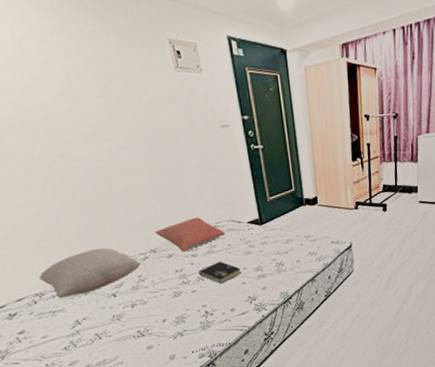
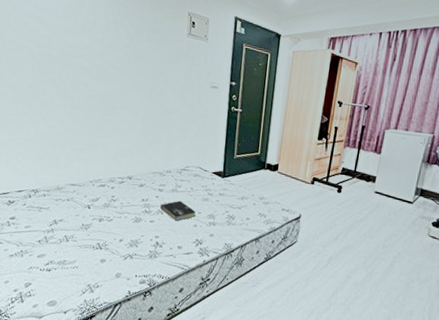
pillow: present [38,247,141,299] -> none [39,164,117,200]
pillow: present [154,217,226,252] -> none [135,157,192,185]

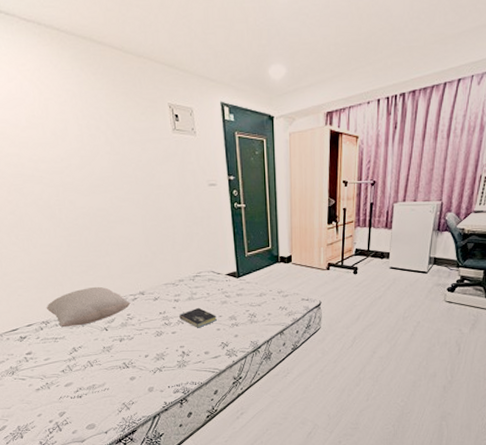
pillow: none [39,164,117,200] -> present [46,286,131,328]

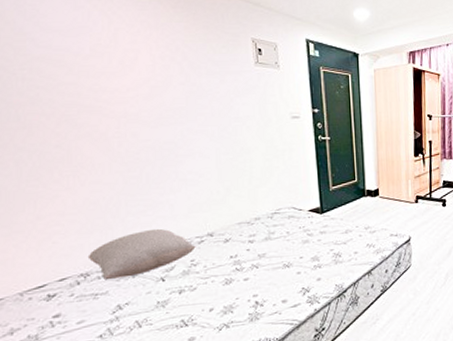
book: present [179,307,217,328] -> none [254,248,297,273]

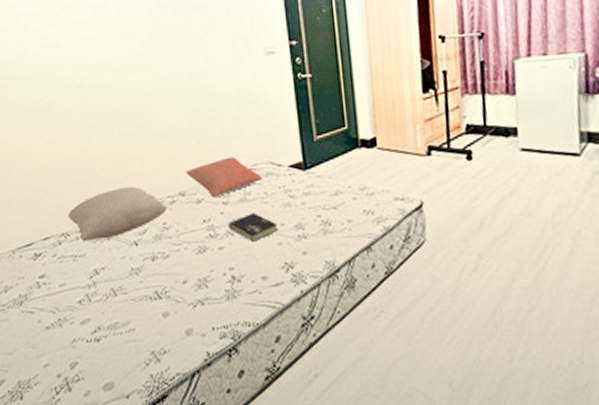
pillow: none [214,203,286,238] -> present [185,157,263,198]
book: none [254,248,297,273] -> present [229,212,278,242]

